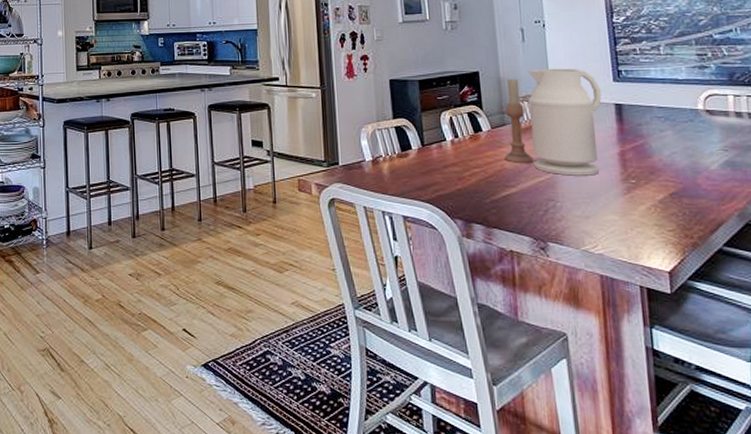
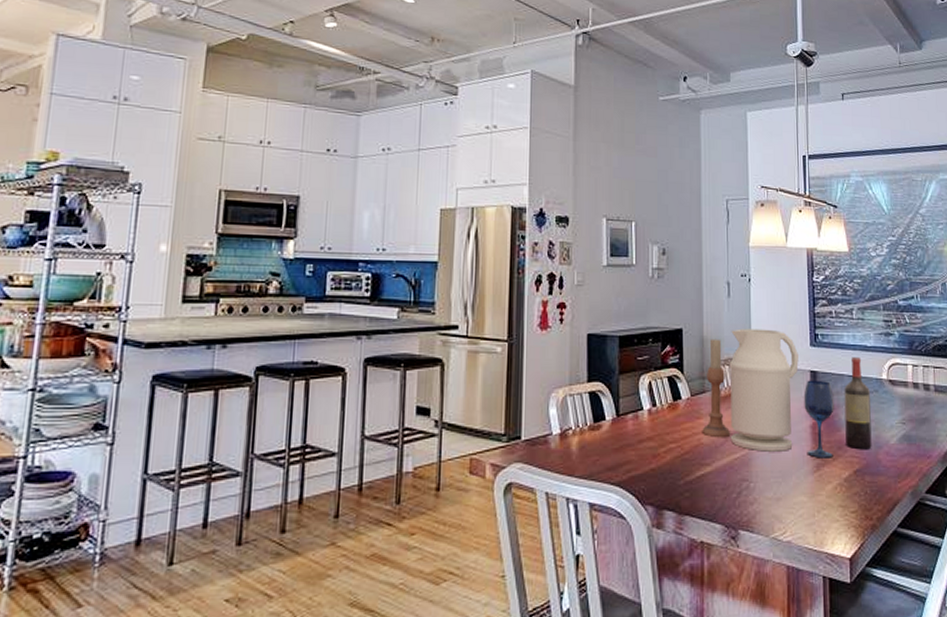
wineglass: none [609,112,645,182] -> present [803,380,834,458]
wine bottle: none [653,89,689,175] -> present [844,356,872,450]

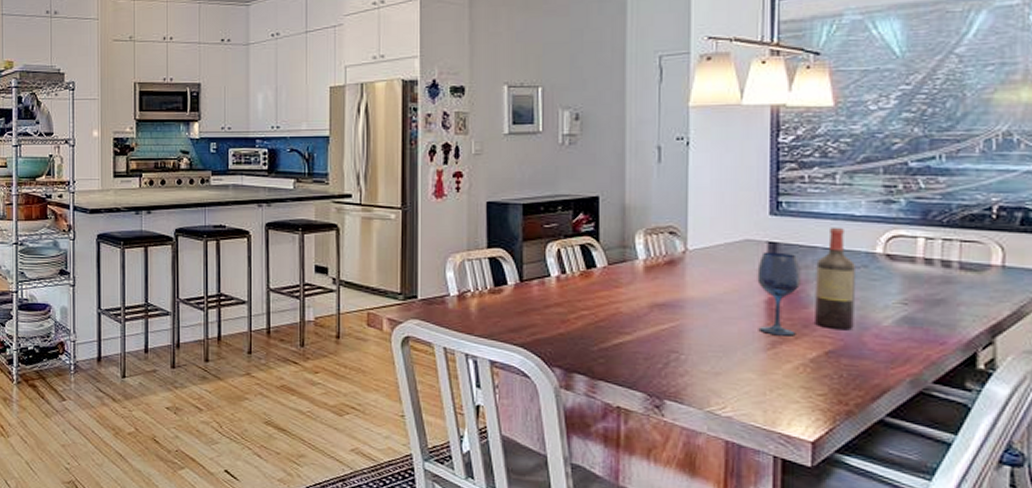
candlestick: present [702,338,730,438] -> none [621,206,656,309]
water jug: present [729,328,799,452] -> none [656,196,752,326]

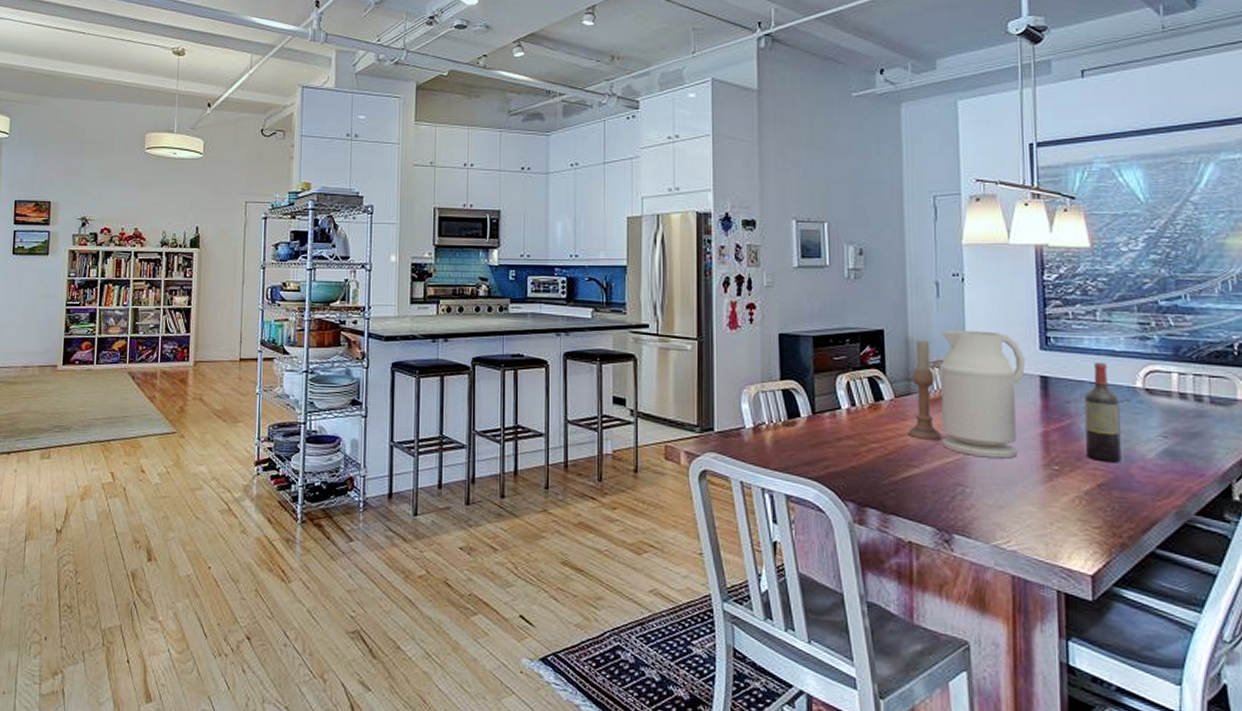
candlestick: none [621,206,656,309] -> present [908,340,941,441]
water jug: none [656,196,752,326] -> present [939,330,1025,459]
wineglass: present [757,251,801,336] -> none [1031,385,1071,469]

